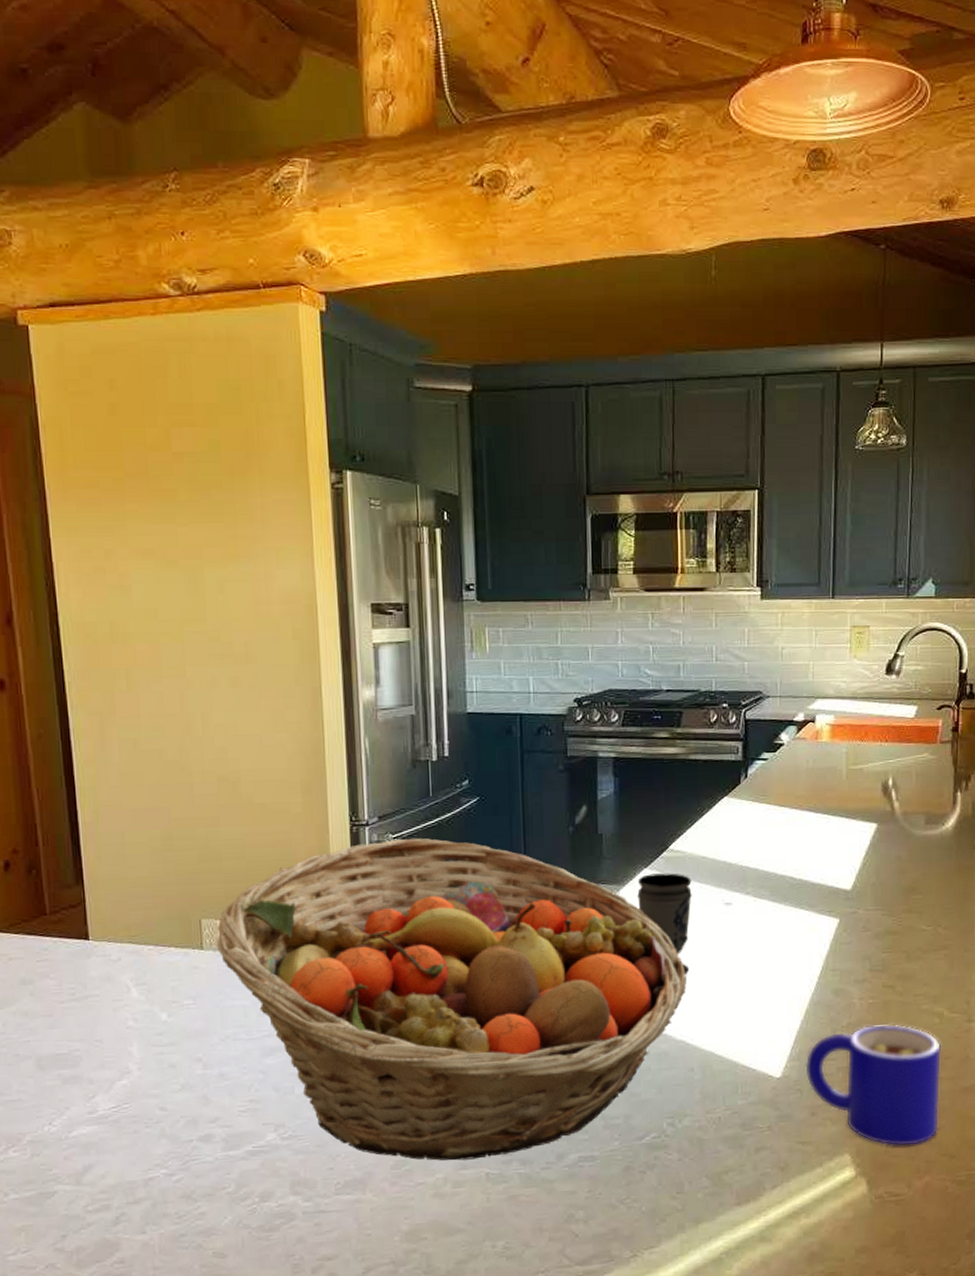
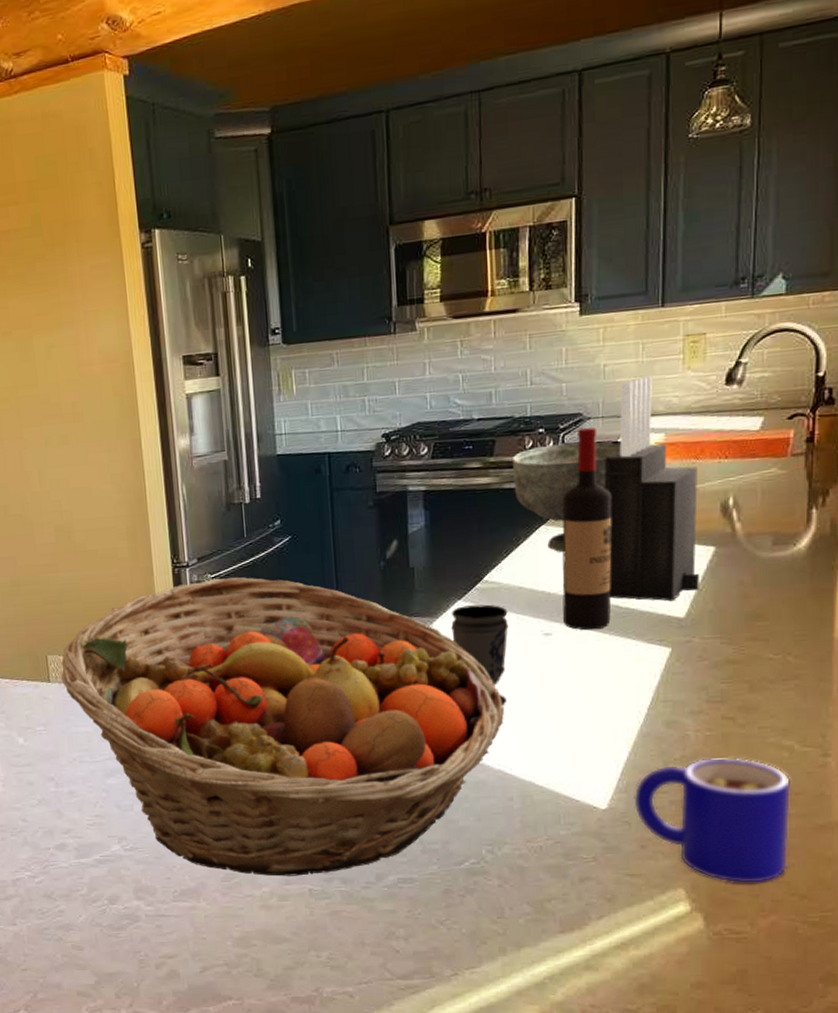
decorative bowl: none [697,719,796,824] -> present [511,442,621,552]
wine bottle: none [742,706,788,901] -> present [562,427,612,631]
knife block: none [781,660,863,874] -> present [604,375,699,602]

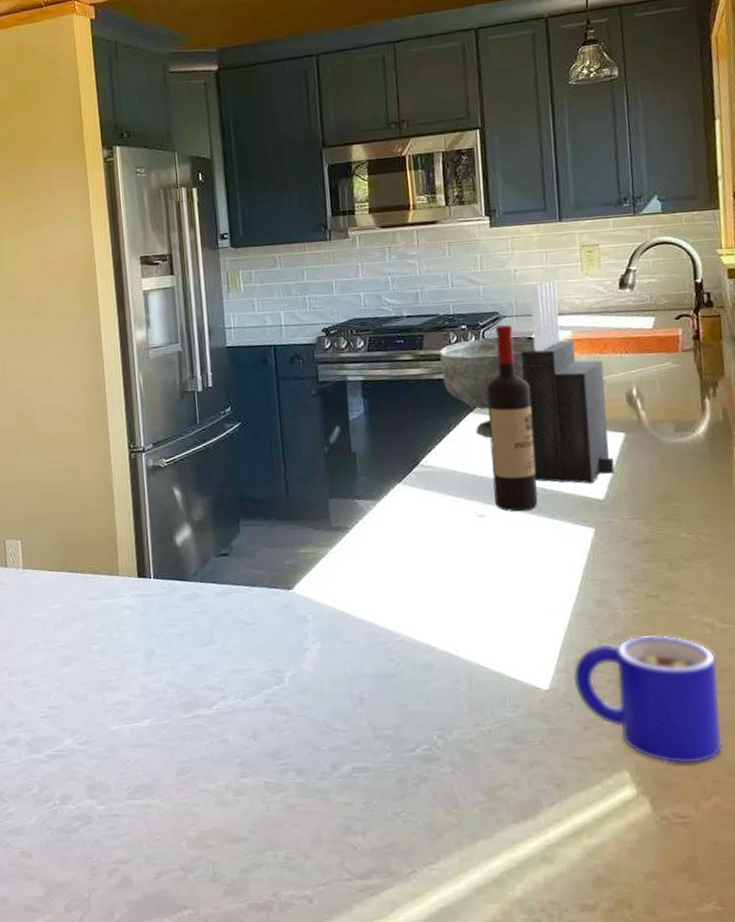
fruit basket: present [61,577,504,877] -> none [18,461,447,769]
cup: present [451,604,509,706] -> none [392,487,448,586]

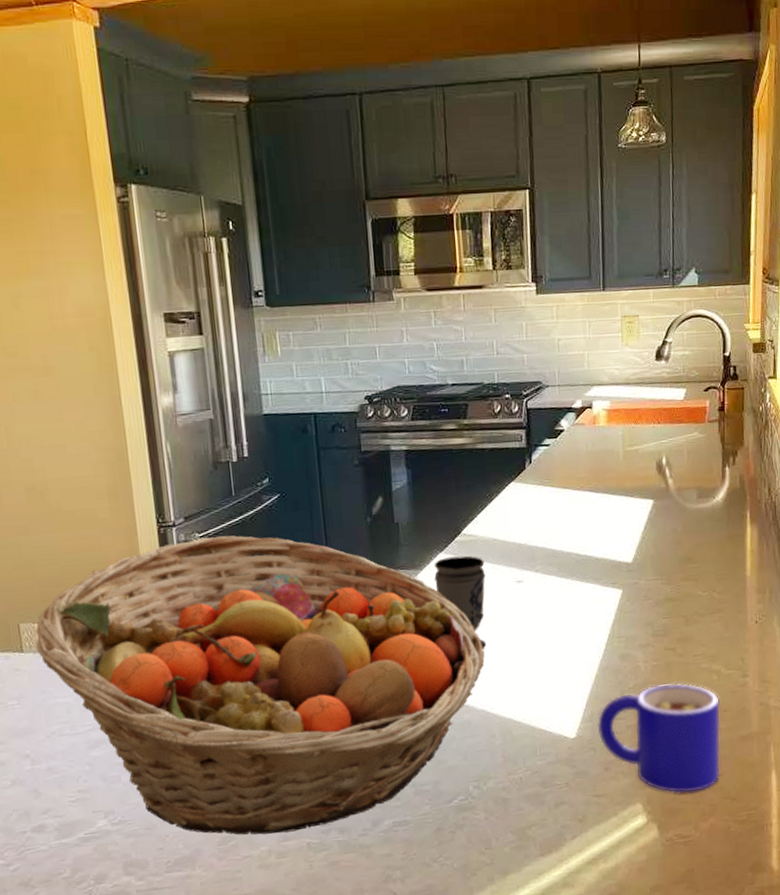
fruit basket: none [18,461,447,769] -> present [35,535,485,835]
cup: none [392,487,448,586] -> present [434,556,486,649]
decorative bowl: present [439,337,535,438] -> none [483,407,575,507]
wine bottle: present [486,325,538,512] -> none [527,394,572,577]
knife block: present [521,279,615,484] -> none [561,349,643,549]

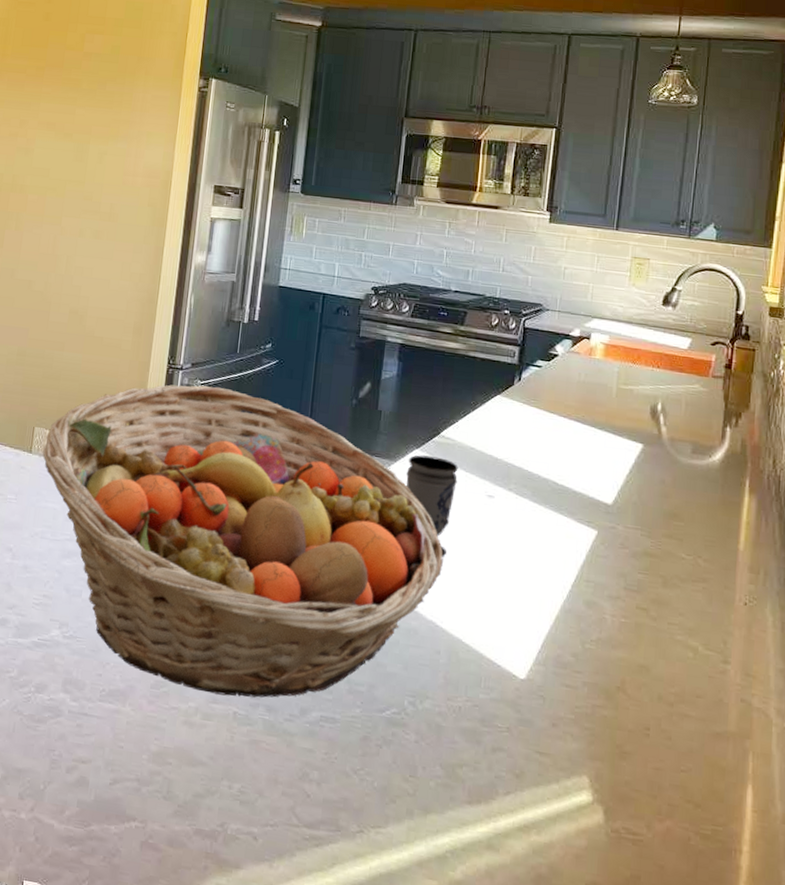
mug: present [597,683,721,794] -> none [550,644,694,784]

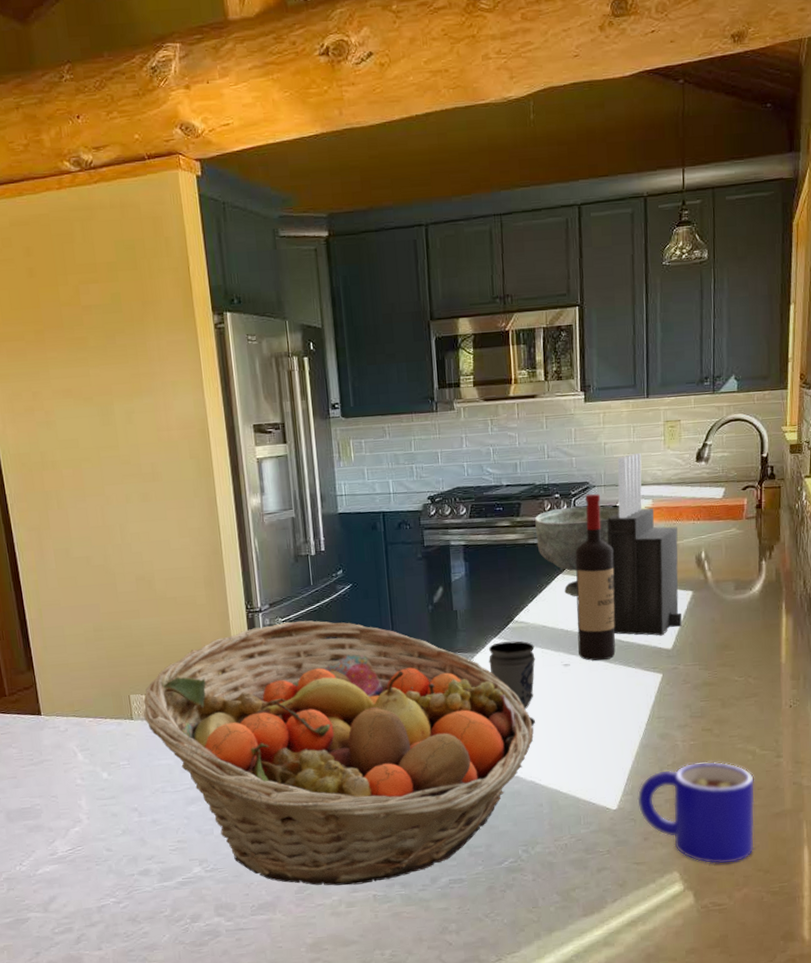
decorative bowl: none [477,325,572,423] -> present [534,506,619,597]
wine bottle: none [506,317,560,501] -> present [575,494,616,661]
knife block: none [548,283,634,487] -> present [607,452,682,636]
mug: none [550,644,694,784] -> present [637,761,755,864]

